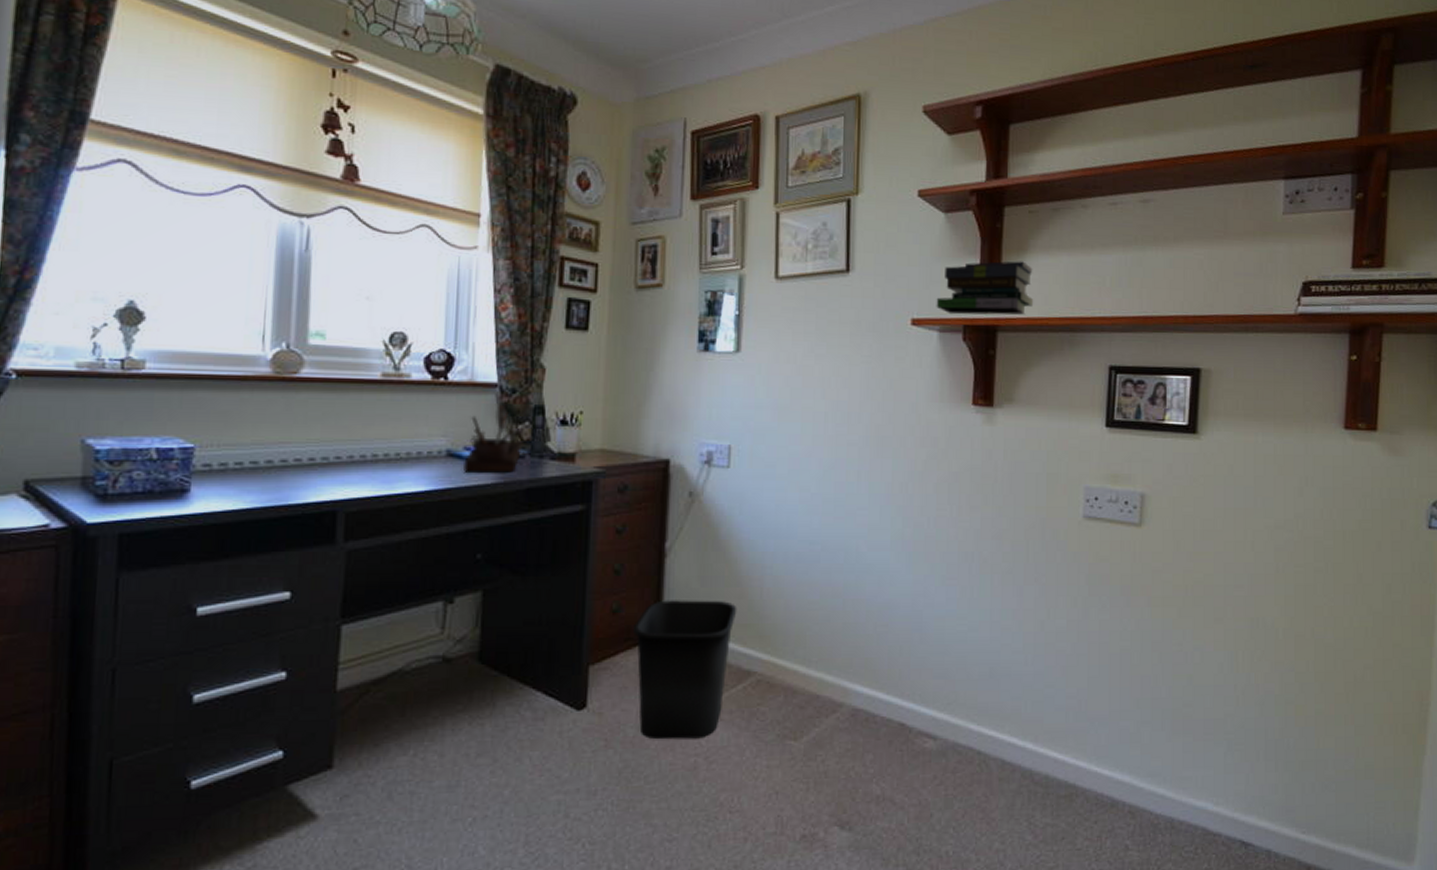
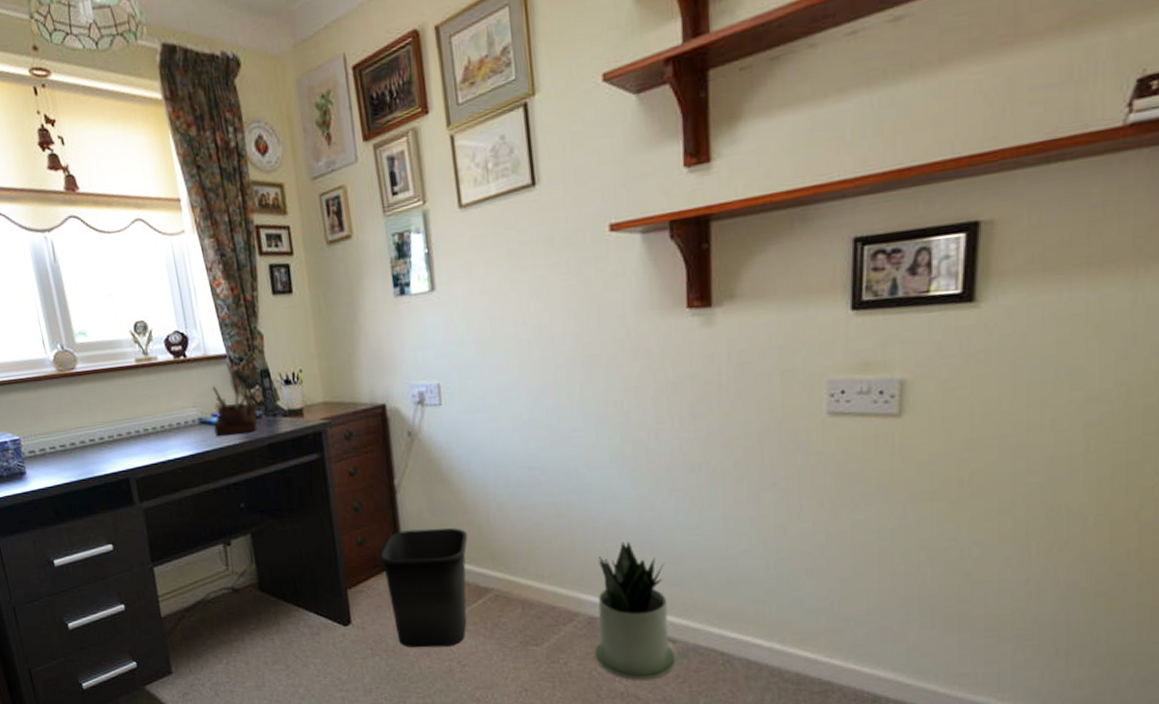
planter: none [853,627,936,782] -> present [593,541,677,680]
books: present [936,261,1034,316] -> none [635,132,753,212]

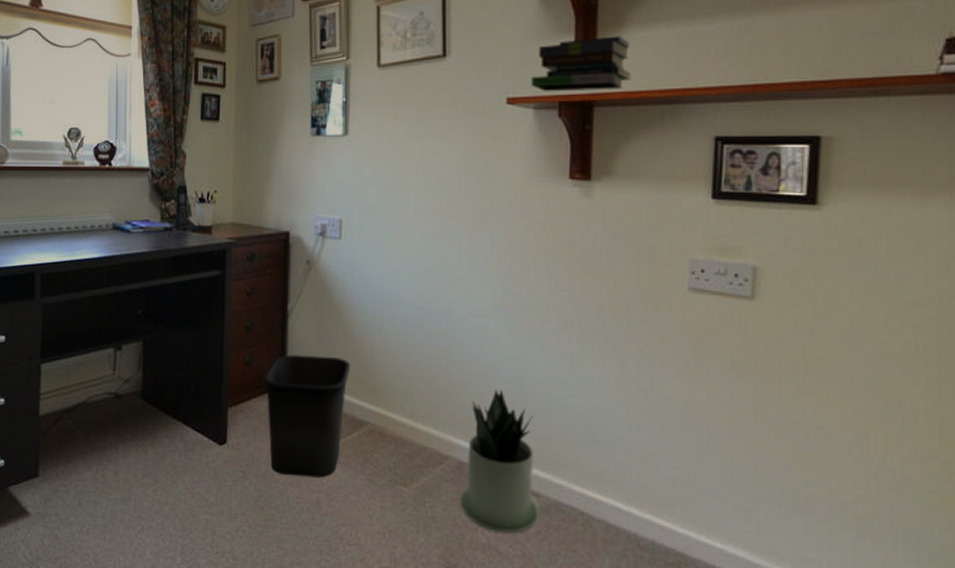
desk organizer: present [212,373,258,436] -> none [126,186,170,243]
books: none [635,132,753,212] -> present [531,36,632,92]

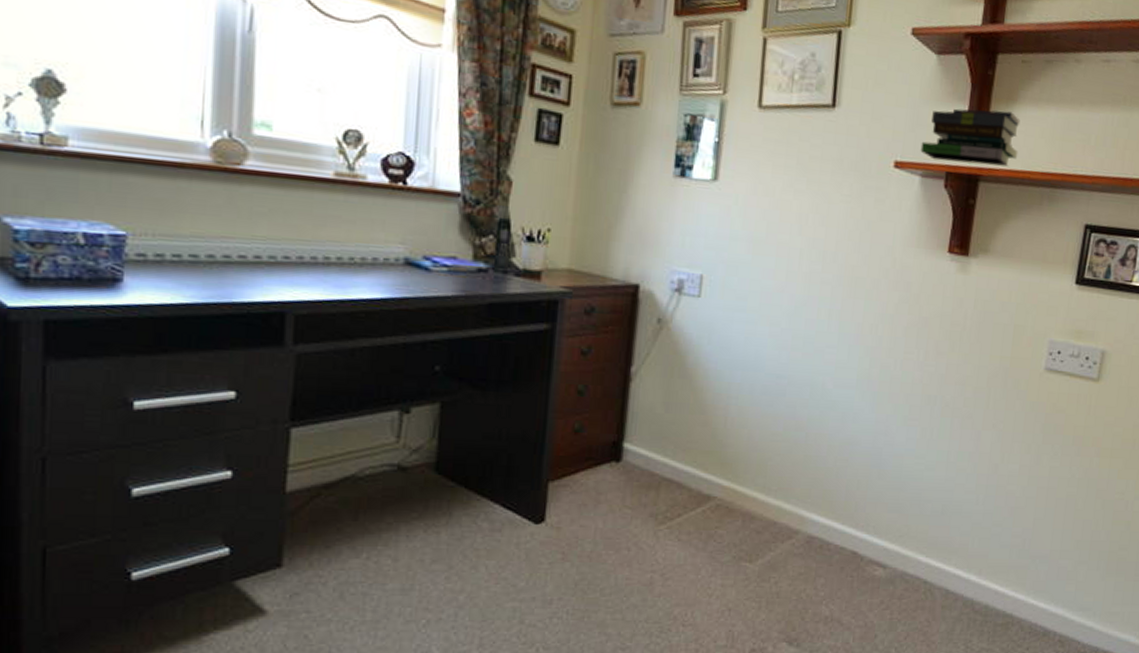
waste bin: present [263,355,351,478] -> none [595,423,701,556]
planter: present [459,389,539,534] -> none [806,462,890,605]

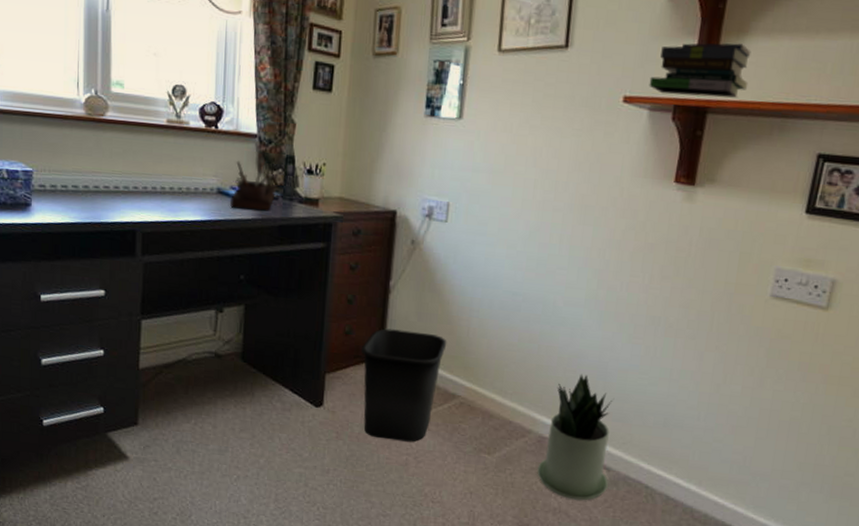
desk organizer: none [422,216,487,285] -> present [230,153,277,210]
waste bin: none [595,423,701,556] -> present [361,328,447,442]
planter: none [806,462,890,605] -> present [537,374,615,501]

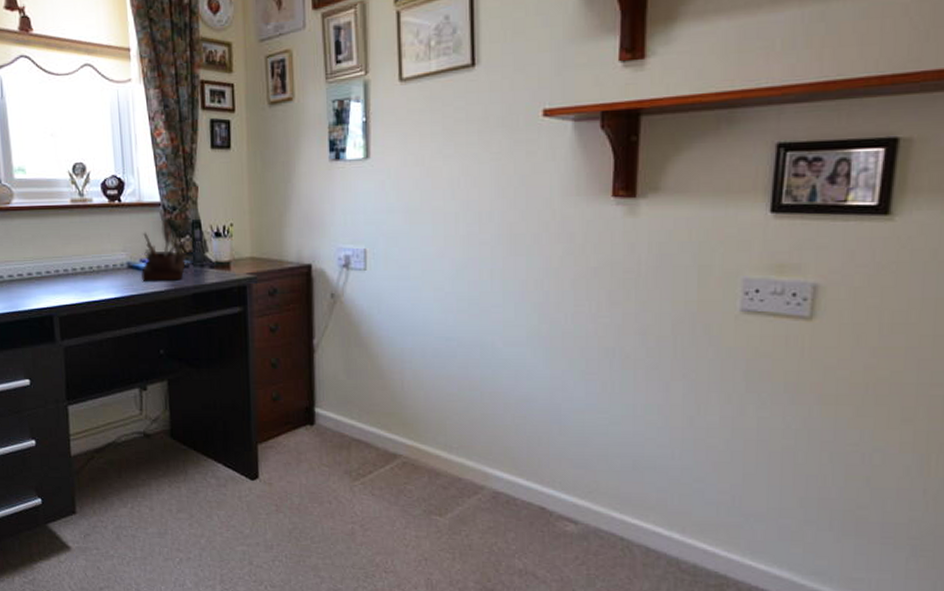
waste bin: present [361,328,447,442] -> none [292,390,381,509]
planter: present [537,374,615,501] -> none [496,419,577,559]
books: present [649,43,751,98] -> none [570,32,684,101]

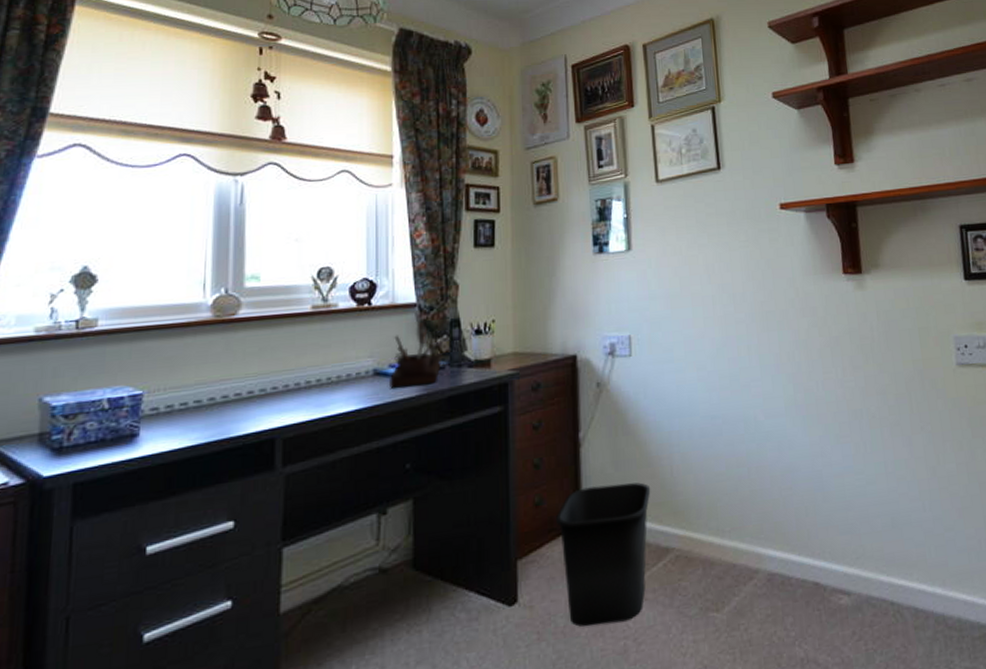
waste bin: none [292,390,381,509] -> present [556,482,651,627]

